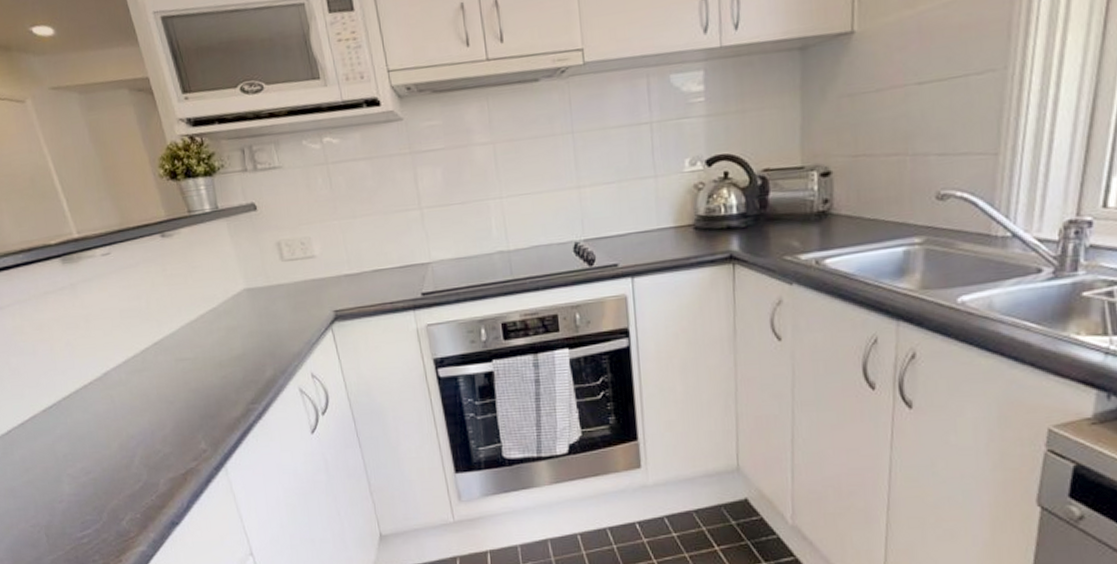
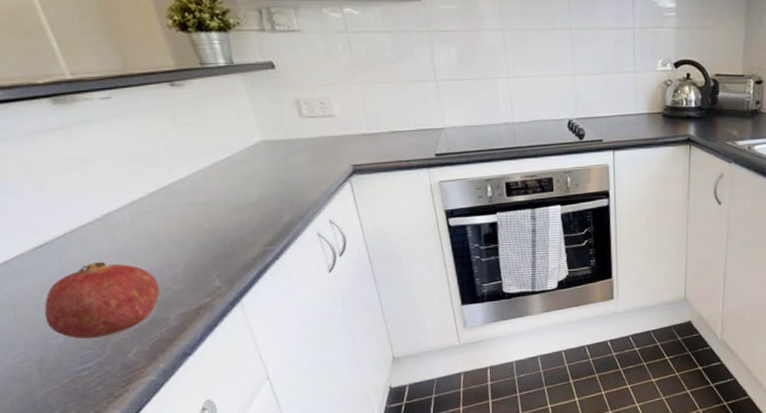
fruit: none [52,422,150,505] -> present [44,261,160,339]

